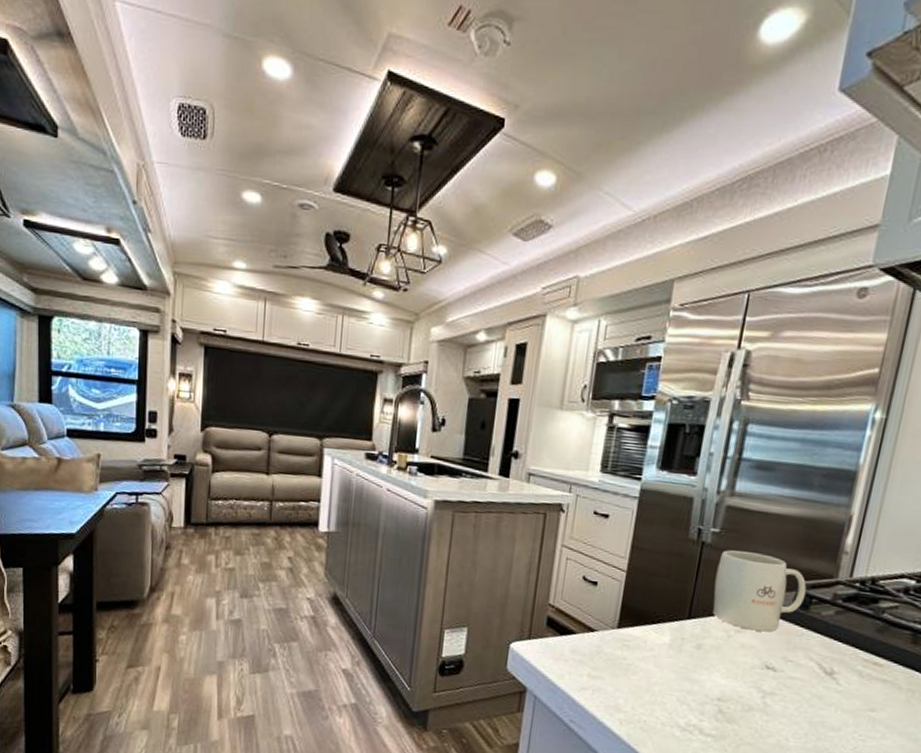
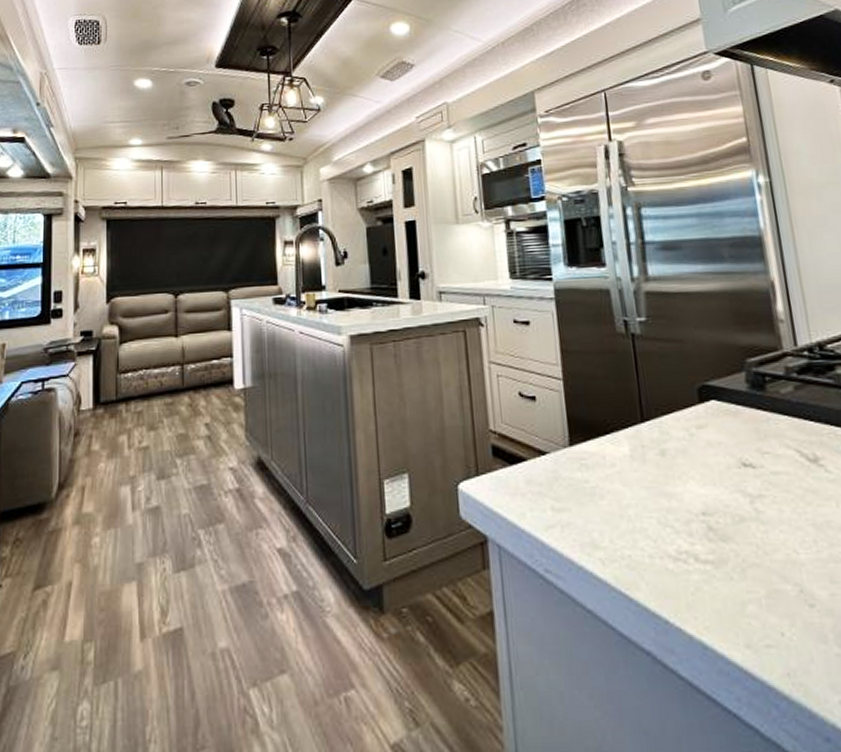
mug: present [712,550,807,632] -> none [654,336,757,424]

